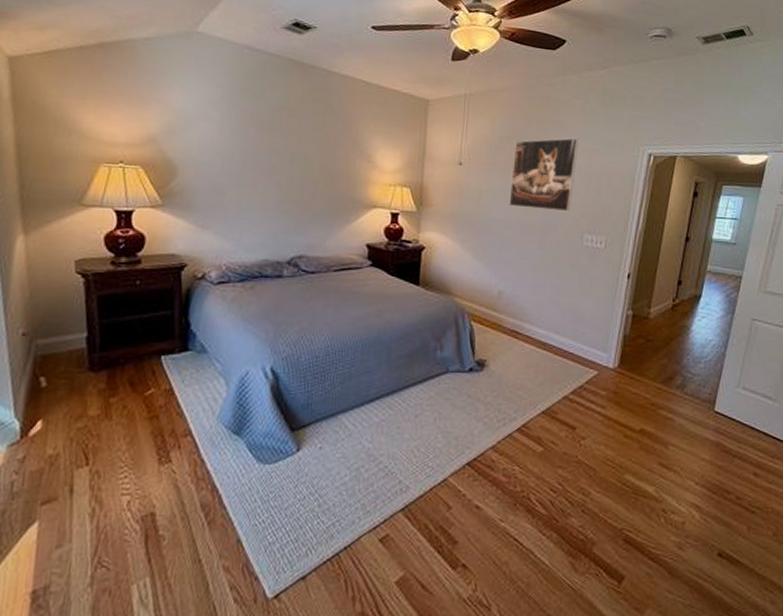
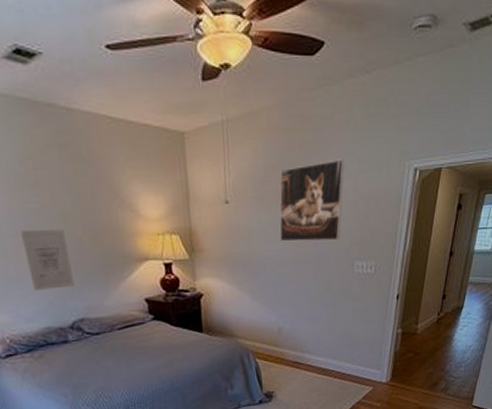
wall art: none [261,166,303,224] -> present [21,229,75,290]

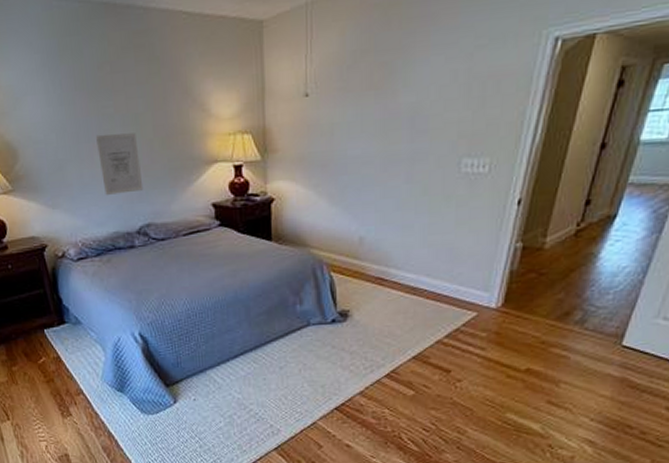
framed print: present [279,159,345,242] -> none [367,34,456,138]

